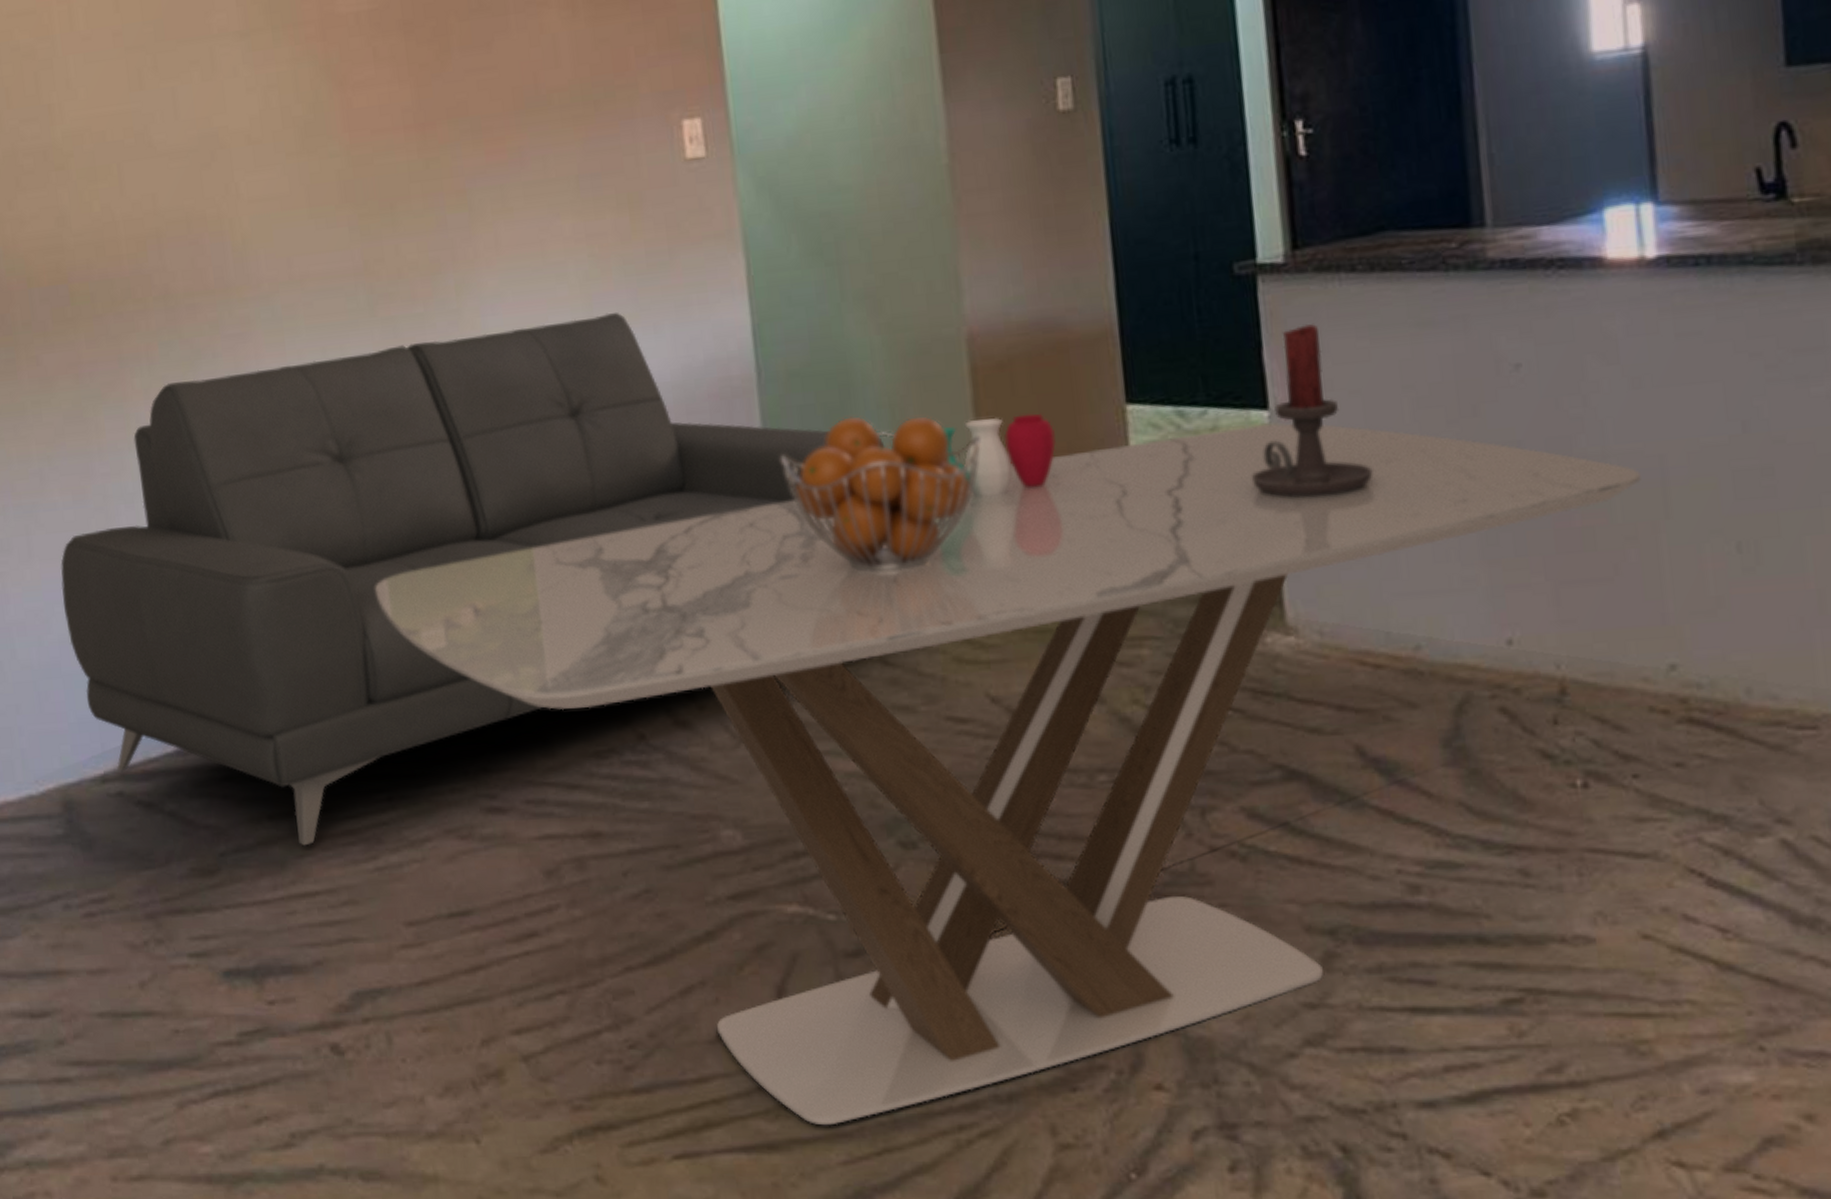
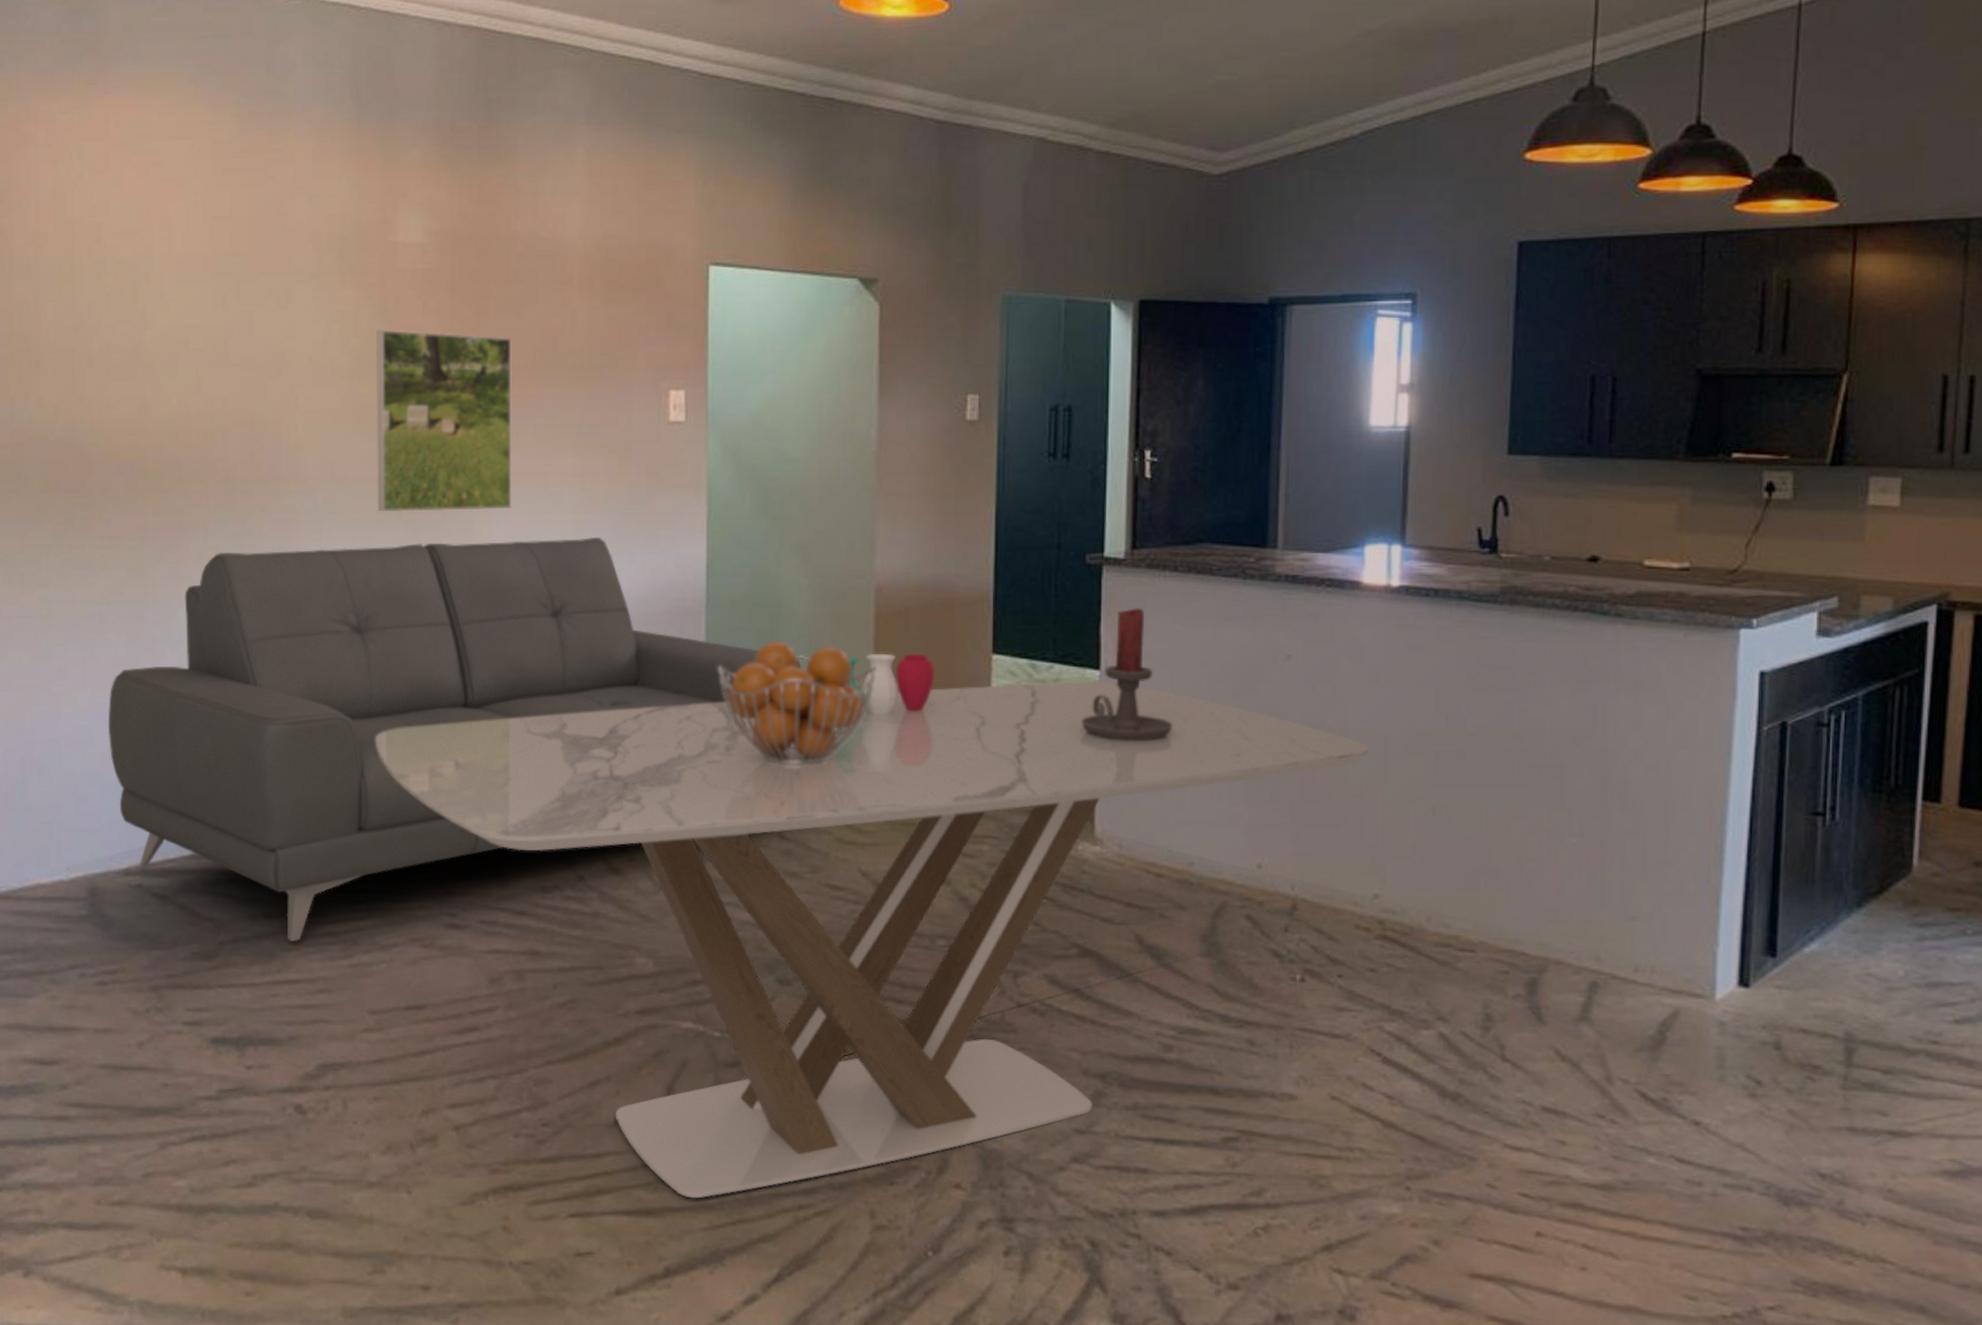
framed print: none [322,79,507,312] -> present [377,329,512,513]

